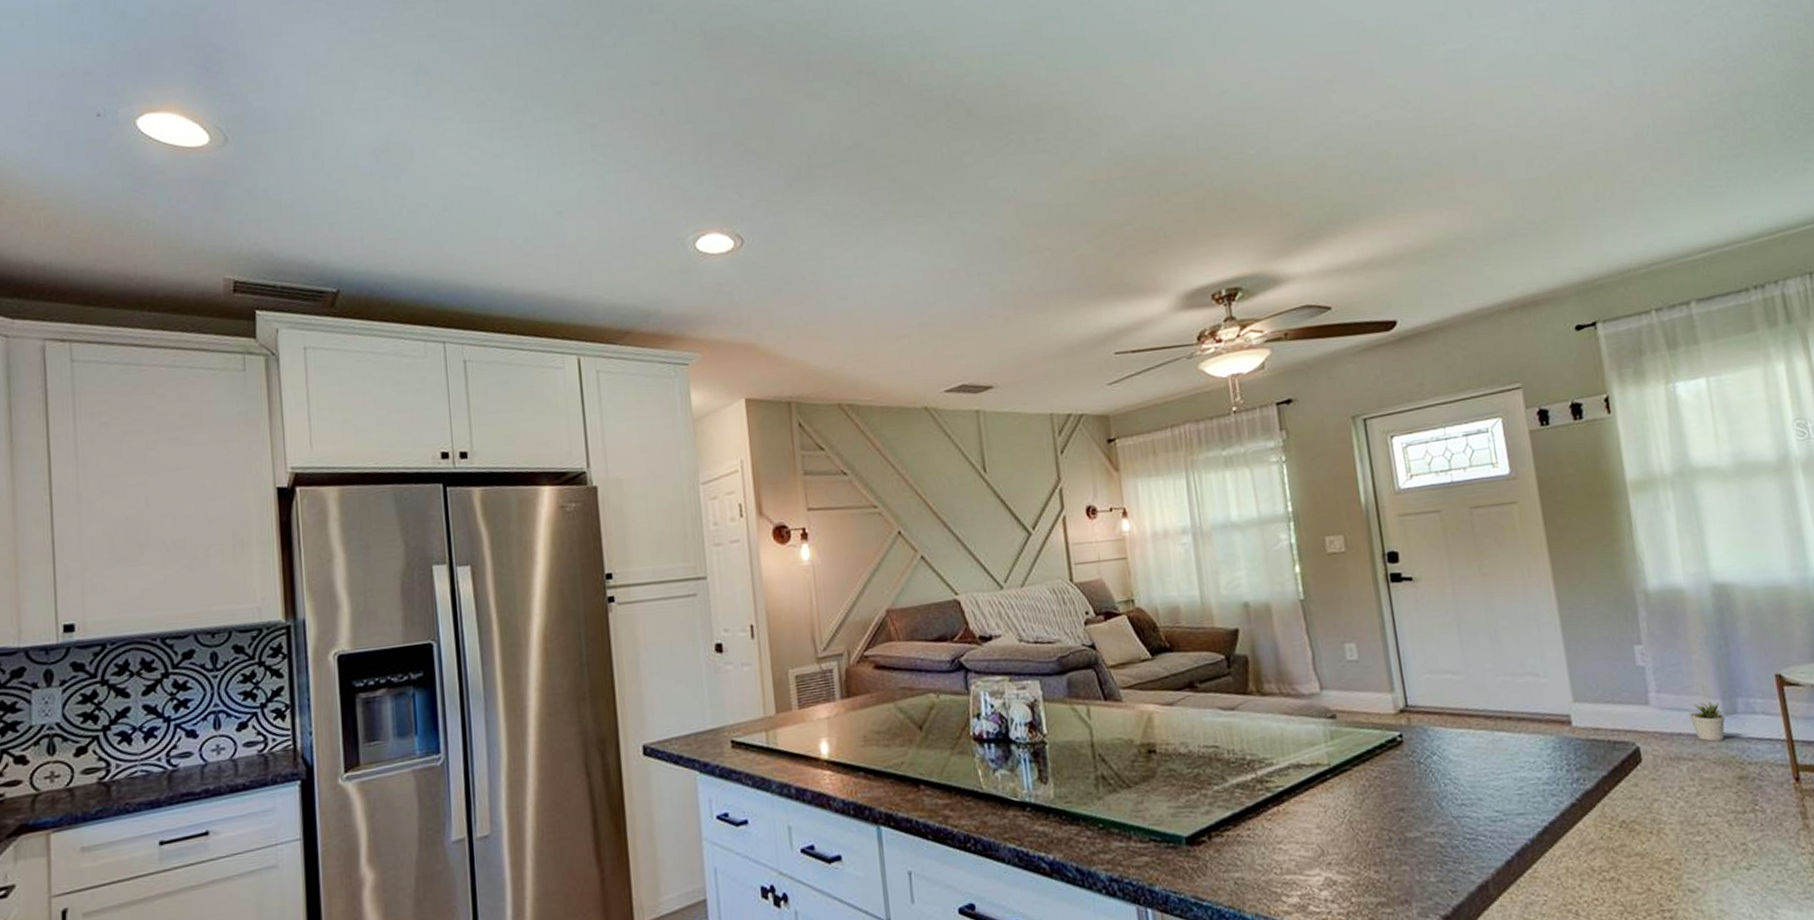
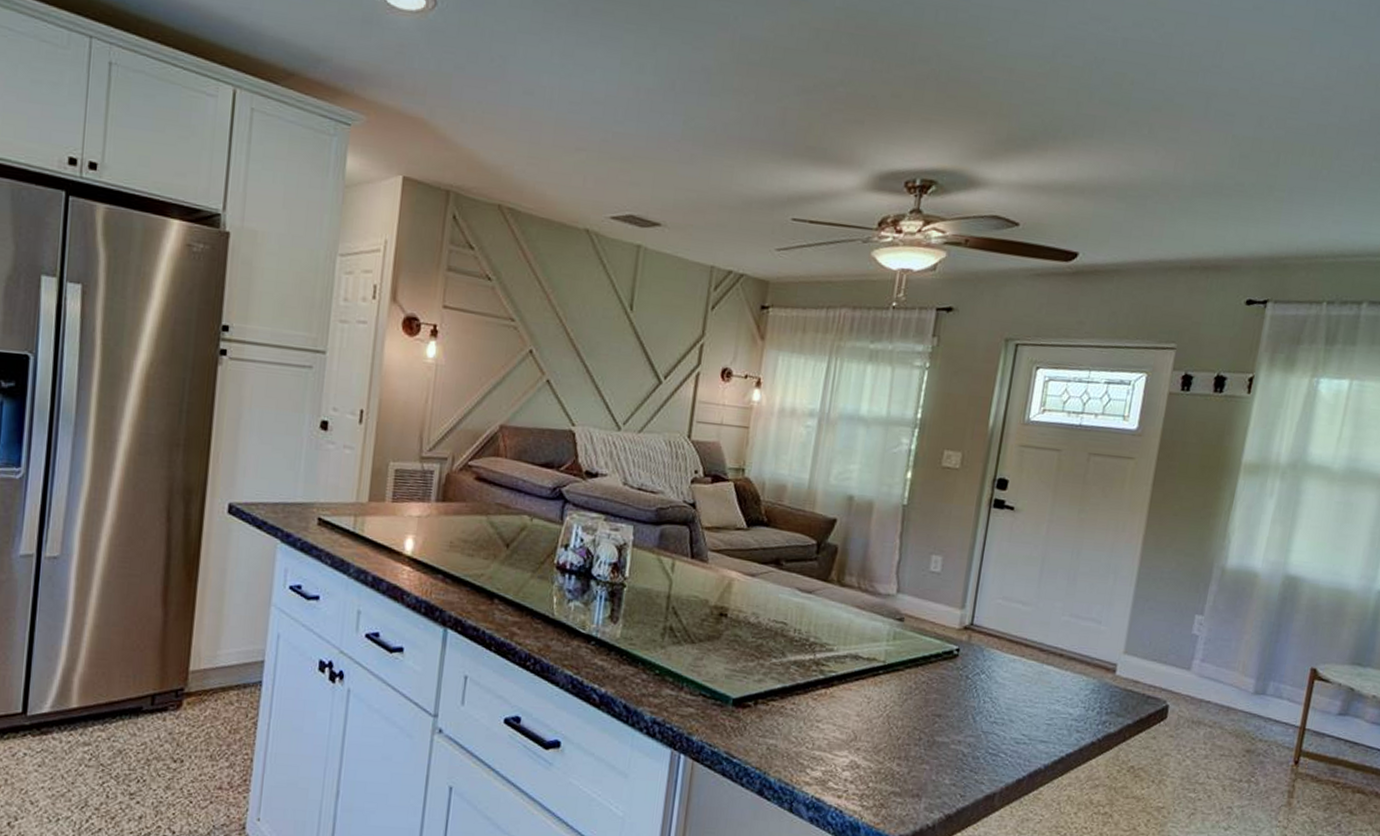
potted plant: present [1689,701,1726,742] -> none [1222,678,1254,715]

